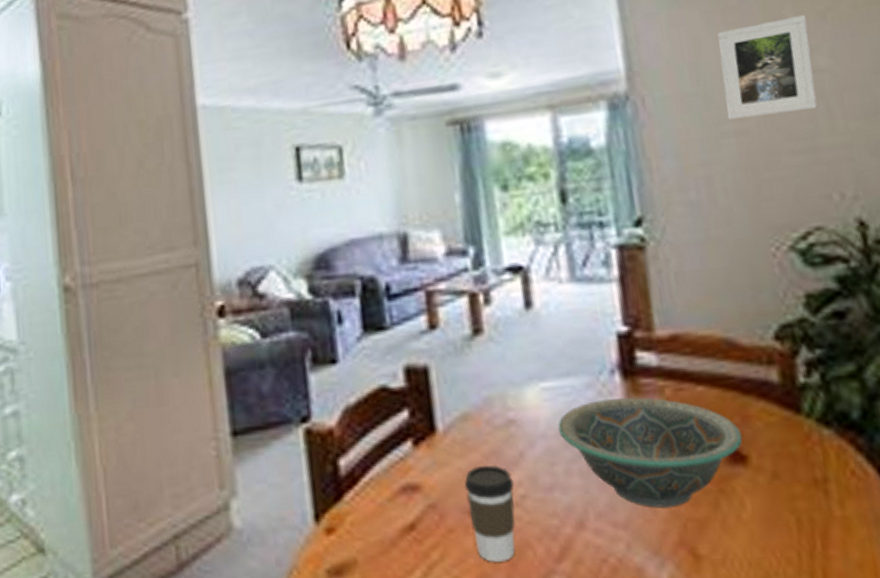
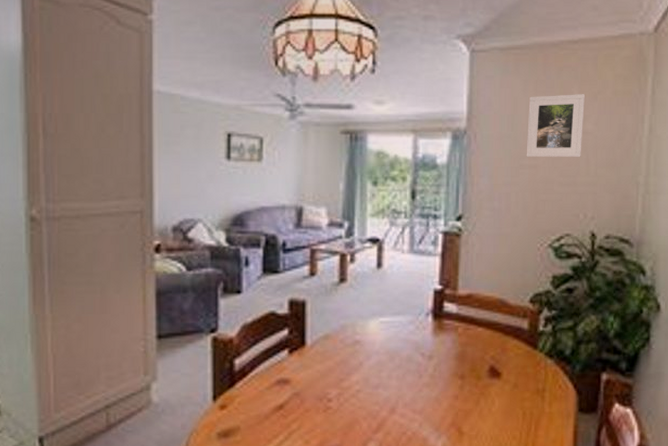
coffee cup: present [464,465,515,562] -> none [320,369,353,432]
decorative bowl: present [557,397,743,508] -> none [387,332,500,402]

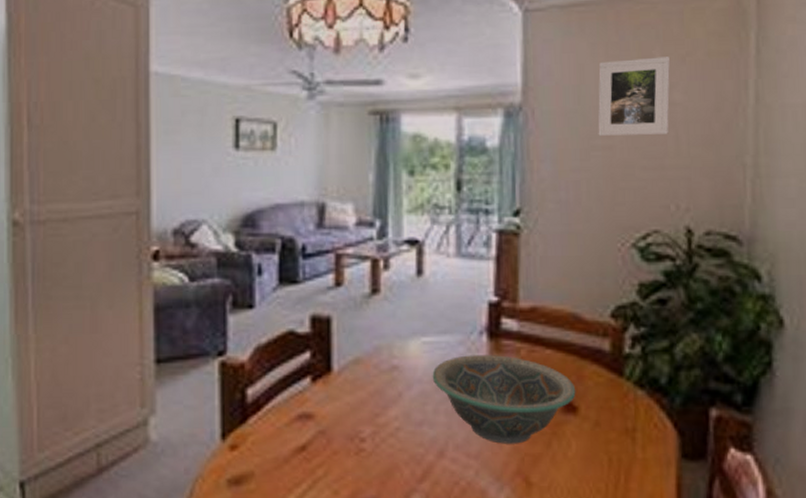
decorative bowl: none [387,332,500,402] -> present [432,355,576,444]

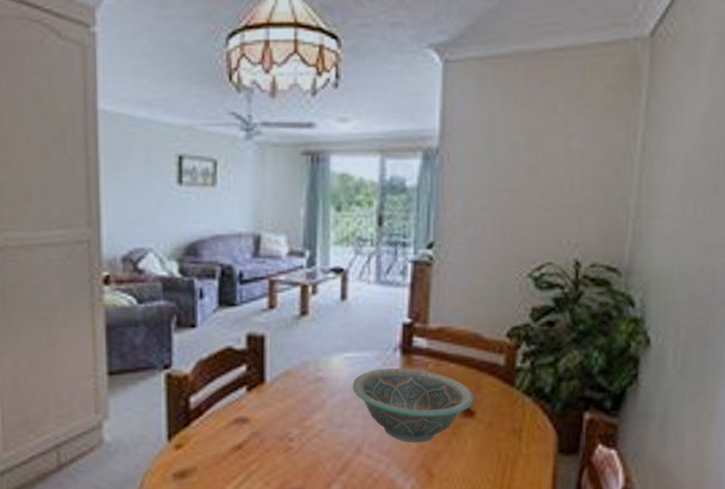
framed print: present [597,57,670,136] -> none [504,108,570,178]

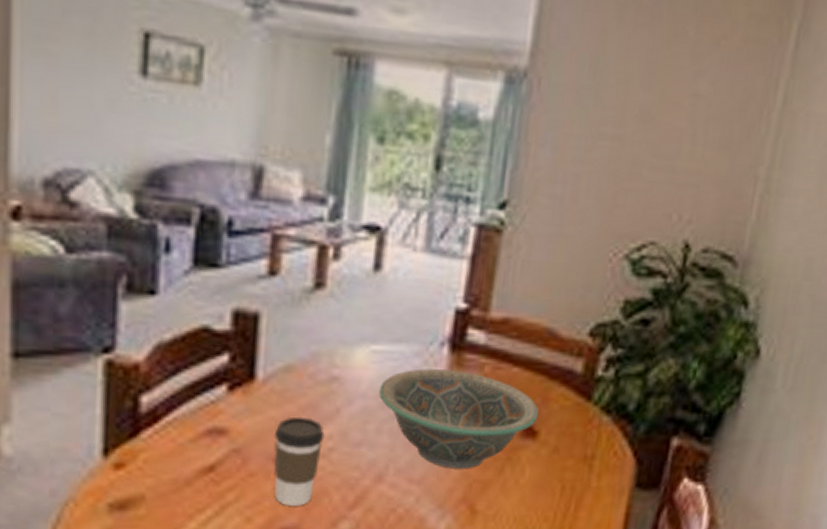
coffee cup: none [280,407,316,473] -> present [274,416,325,506]

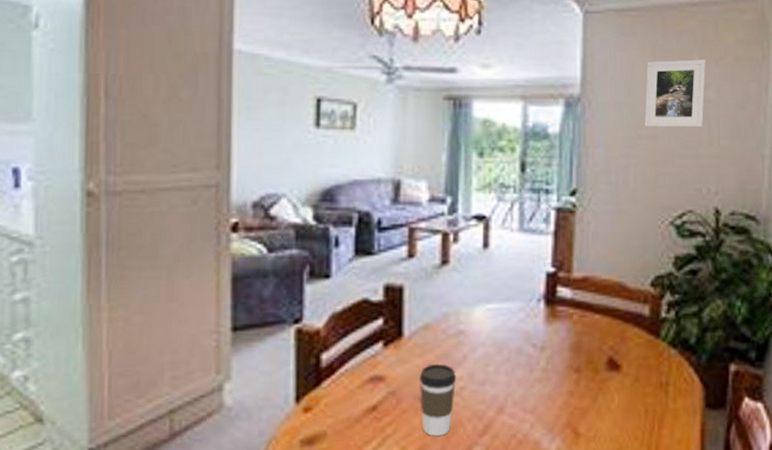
decorative bowl: present [378,369,539,469] -> none [494,320,620,399]
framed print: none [609,29,703,131] -> present [644,59,706,127]

